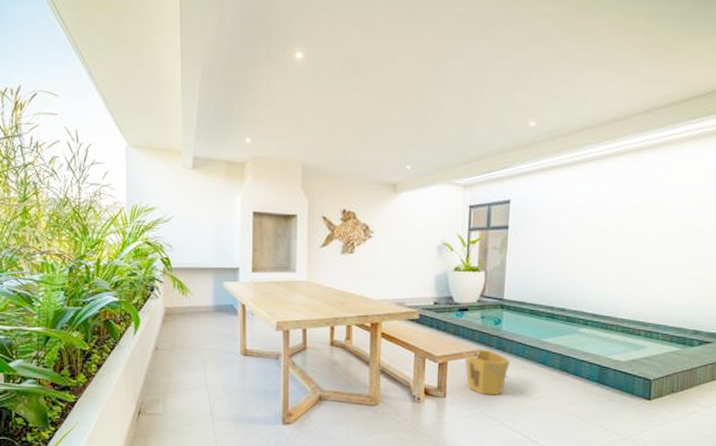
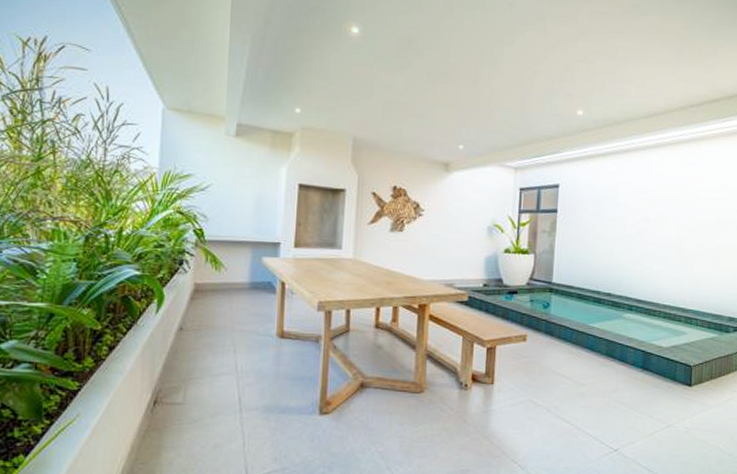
bucket: present [464,349,510,396] -> none [513,333,558,382]

